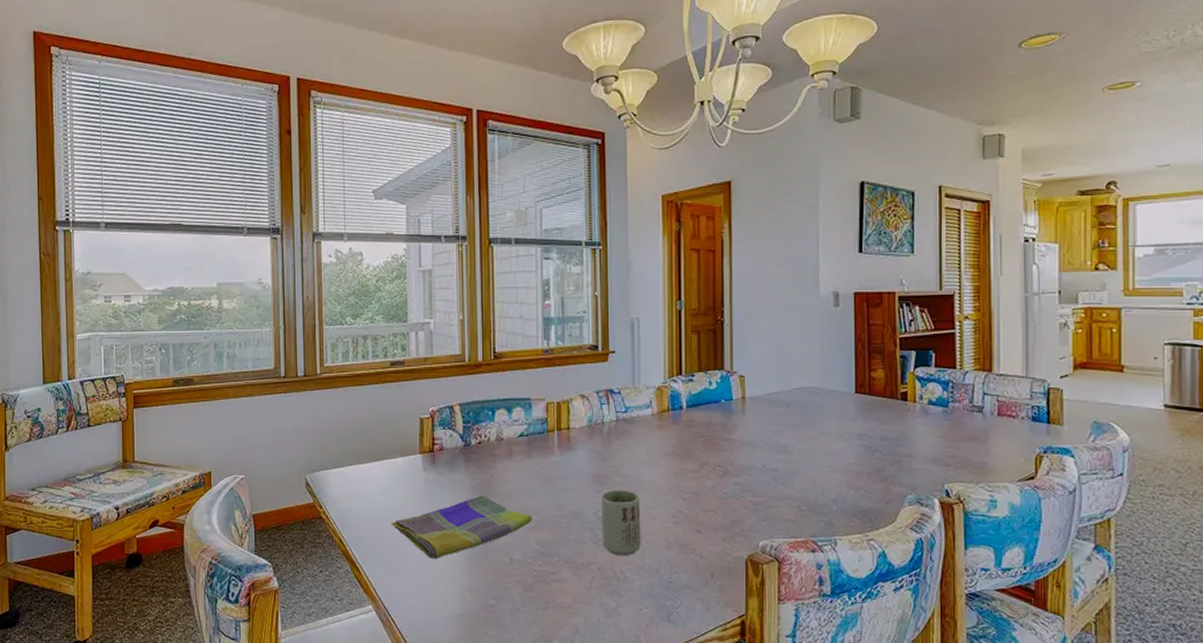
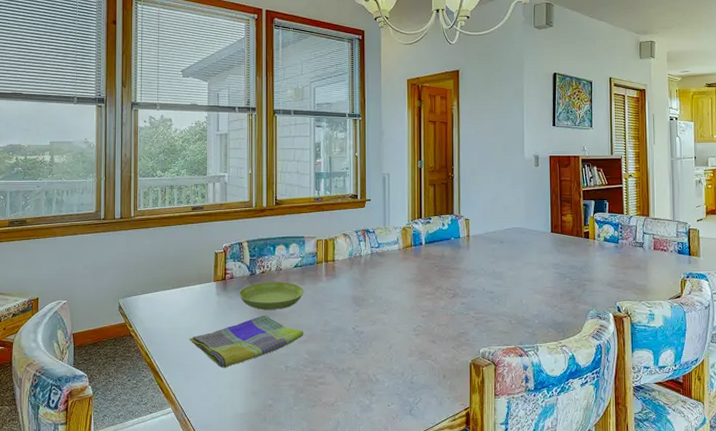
saucer: none [450,455,532,489] -> present [239,282,304,310]
cup: present [601,490,641,556] -> none [359,309,389,363]

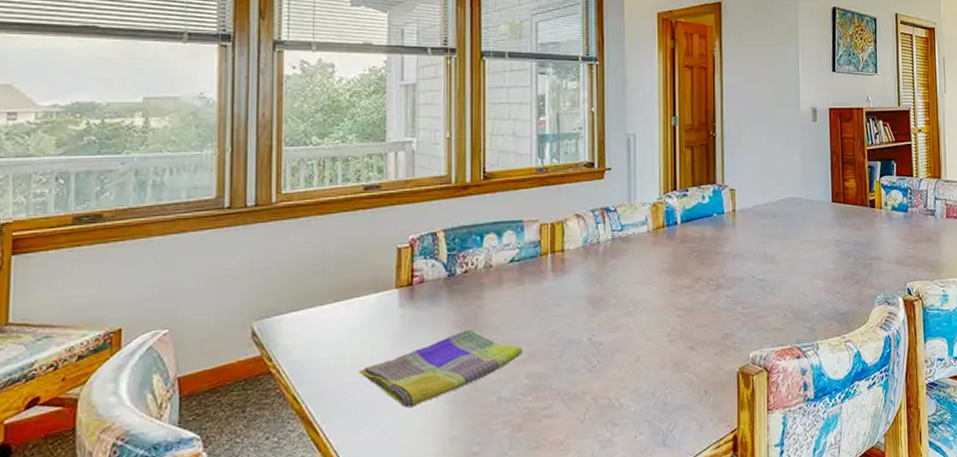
saucer: present [239,282,304,310] -> none [431,283,523,323]

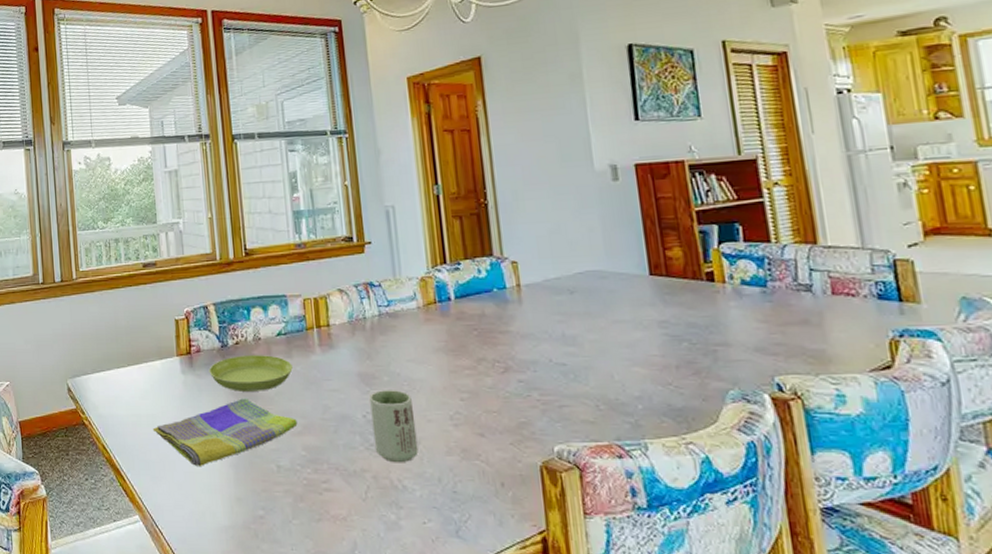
saucer: none [431,283,523,323] -> present [209,355,293,391]
cup: none [596,311,636,382] -> present [369,390,419,463]

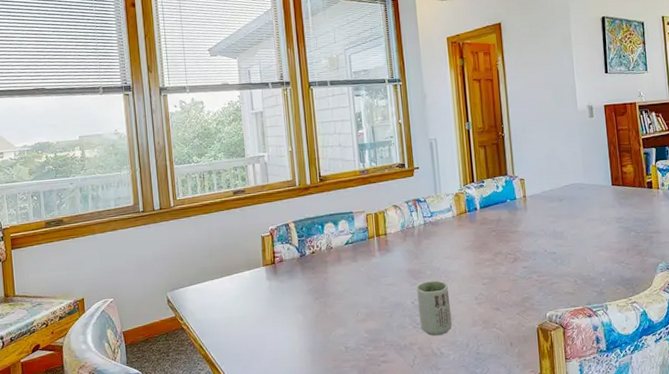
dish towel: present [152,398,298,466] -> none [242,296,362,354]
saucer: present [209,355,293,391] -> none [290,260,358,291]

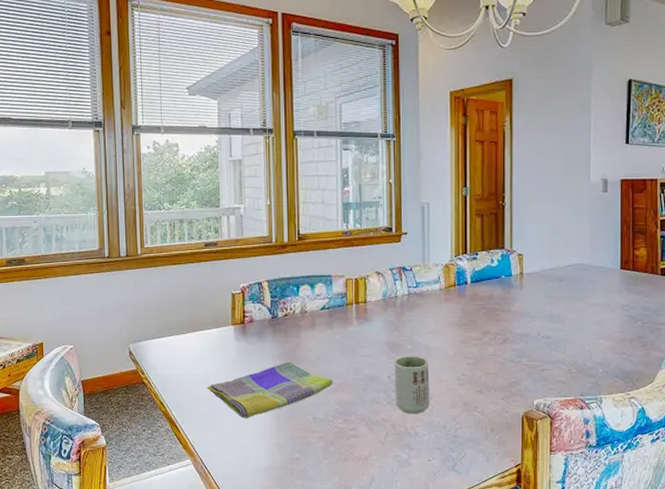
dish towel: none [242,296,362,354] -> present [206,362,333,418]

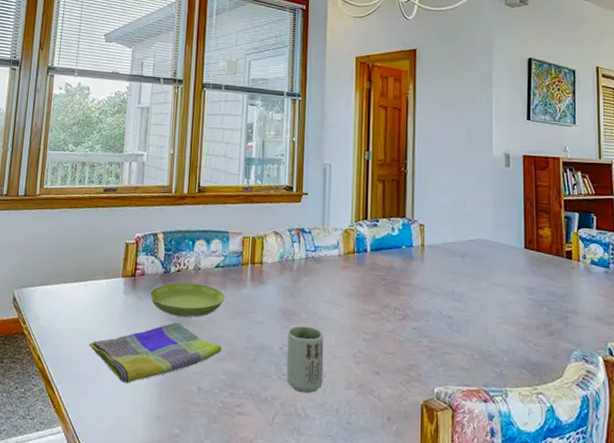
saucer: none [259,326,332,356] -> present [149,282,225,317]

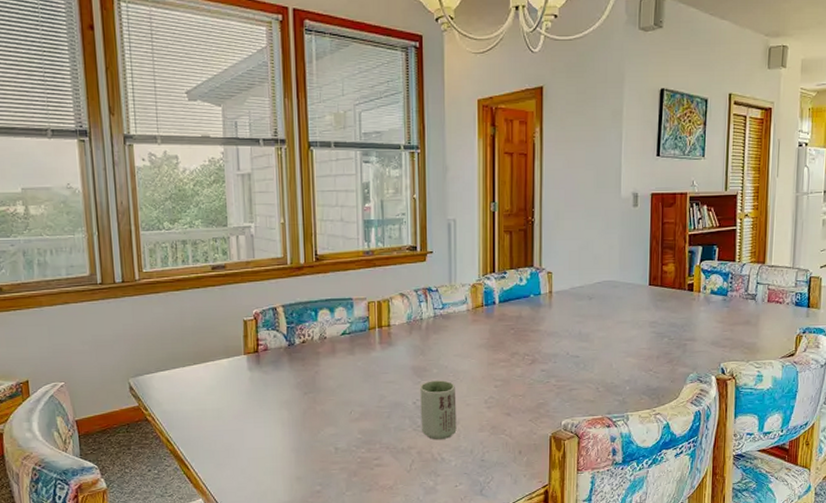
dish towel: present [88,322,222,383] -> none [218,391,356,452]
saucer: present [149,282,225,317] -> none [275,352,354,385]

